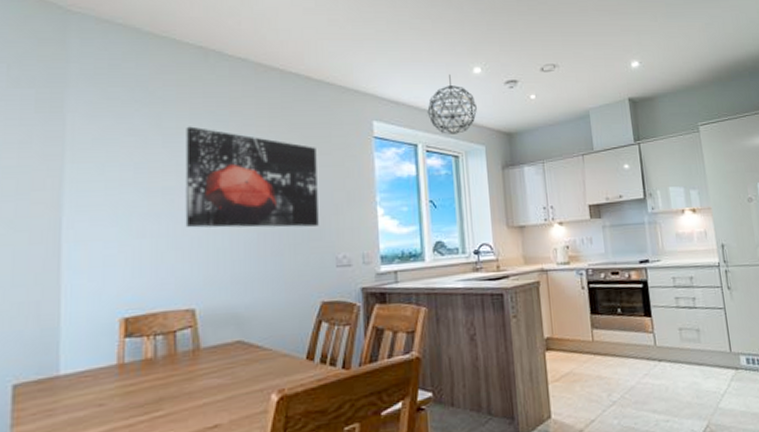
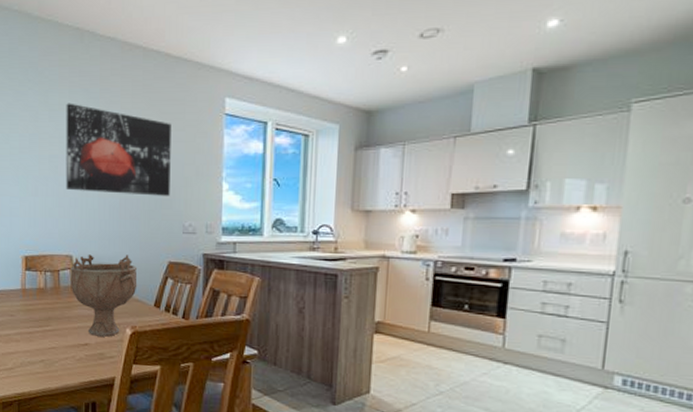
decorative bowl: none [192,299,284,413] -> present [70,254,138,337]
pendant light: present [427,75,477,134] -> none [281,46,336,112]

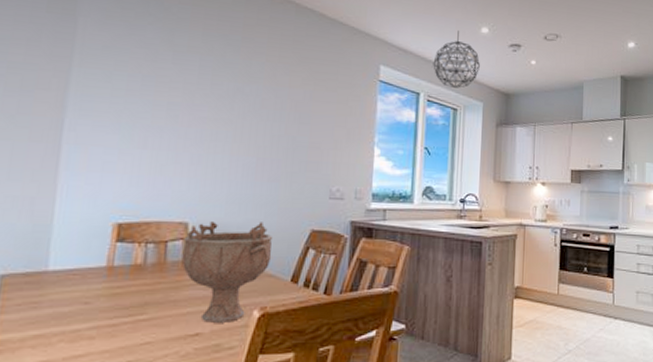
wall art: present [66,103,172,196] -> none [187,46,323,158]
pendant light: none [281,46,336,112] -> present [433,31,480,88]

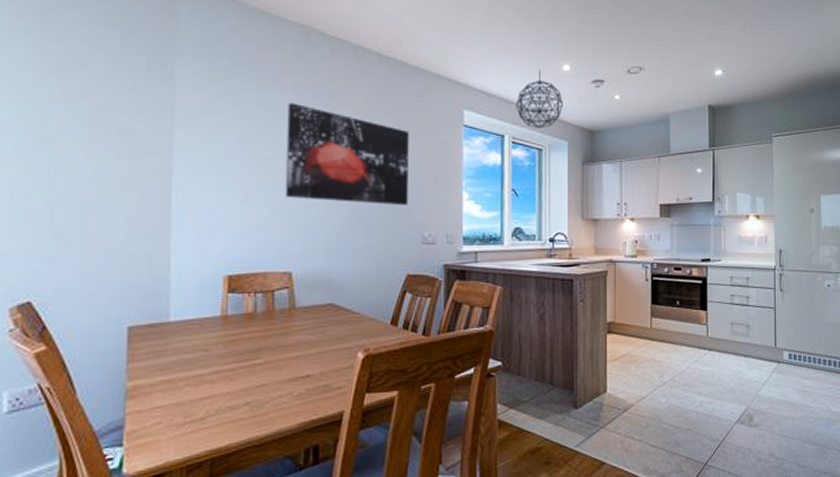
decorative bowl: present [181,221,273,323] -> none [288,269,372,365]
wall art: none [187,46,323,158] -> present [285,102,409,205]

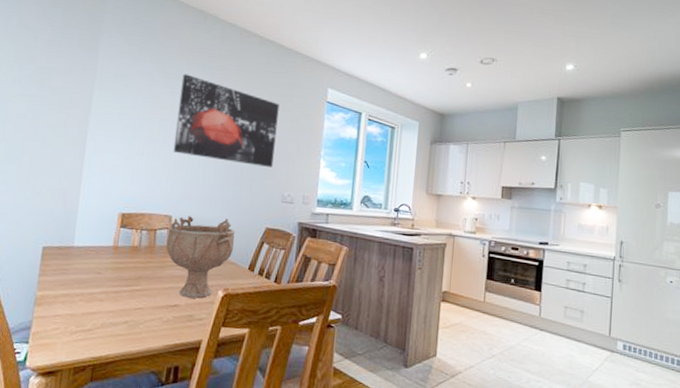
decorative bowl: none [288,269,372,365] -> present [166,216,236,299]
pendant light: present [516,70,563,128] -> none [374,57,418,109]

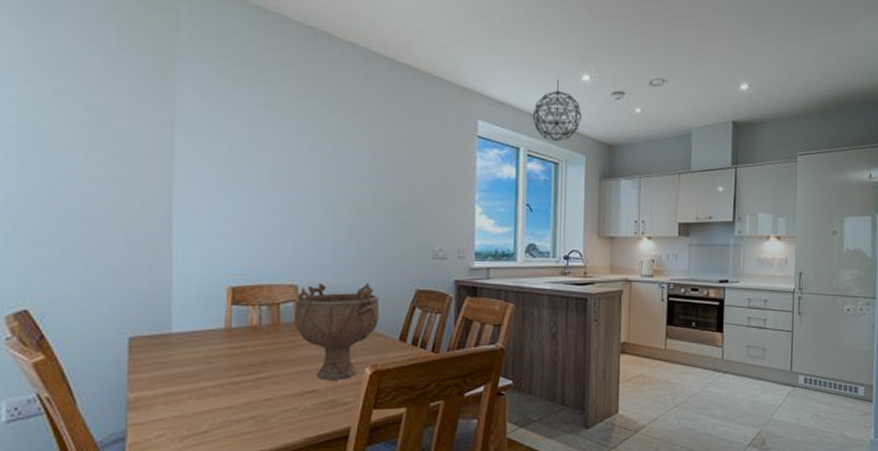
wall art: present [173,73,280,167] -> none [291,108,421,218]
pendant light: none [374,57,418,109] -> present [532,80,581,141]

